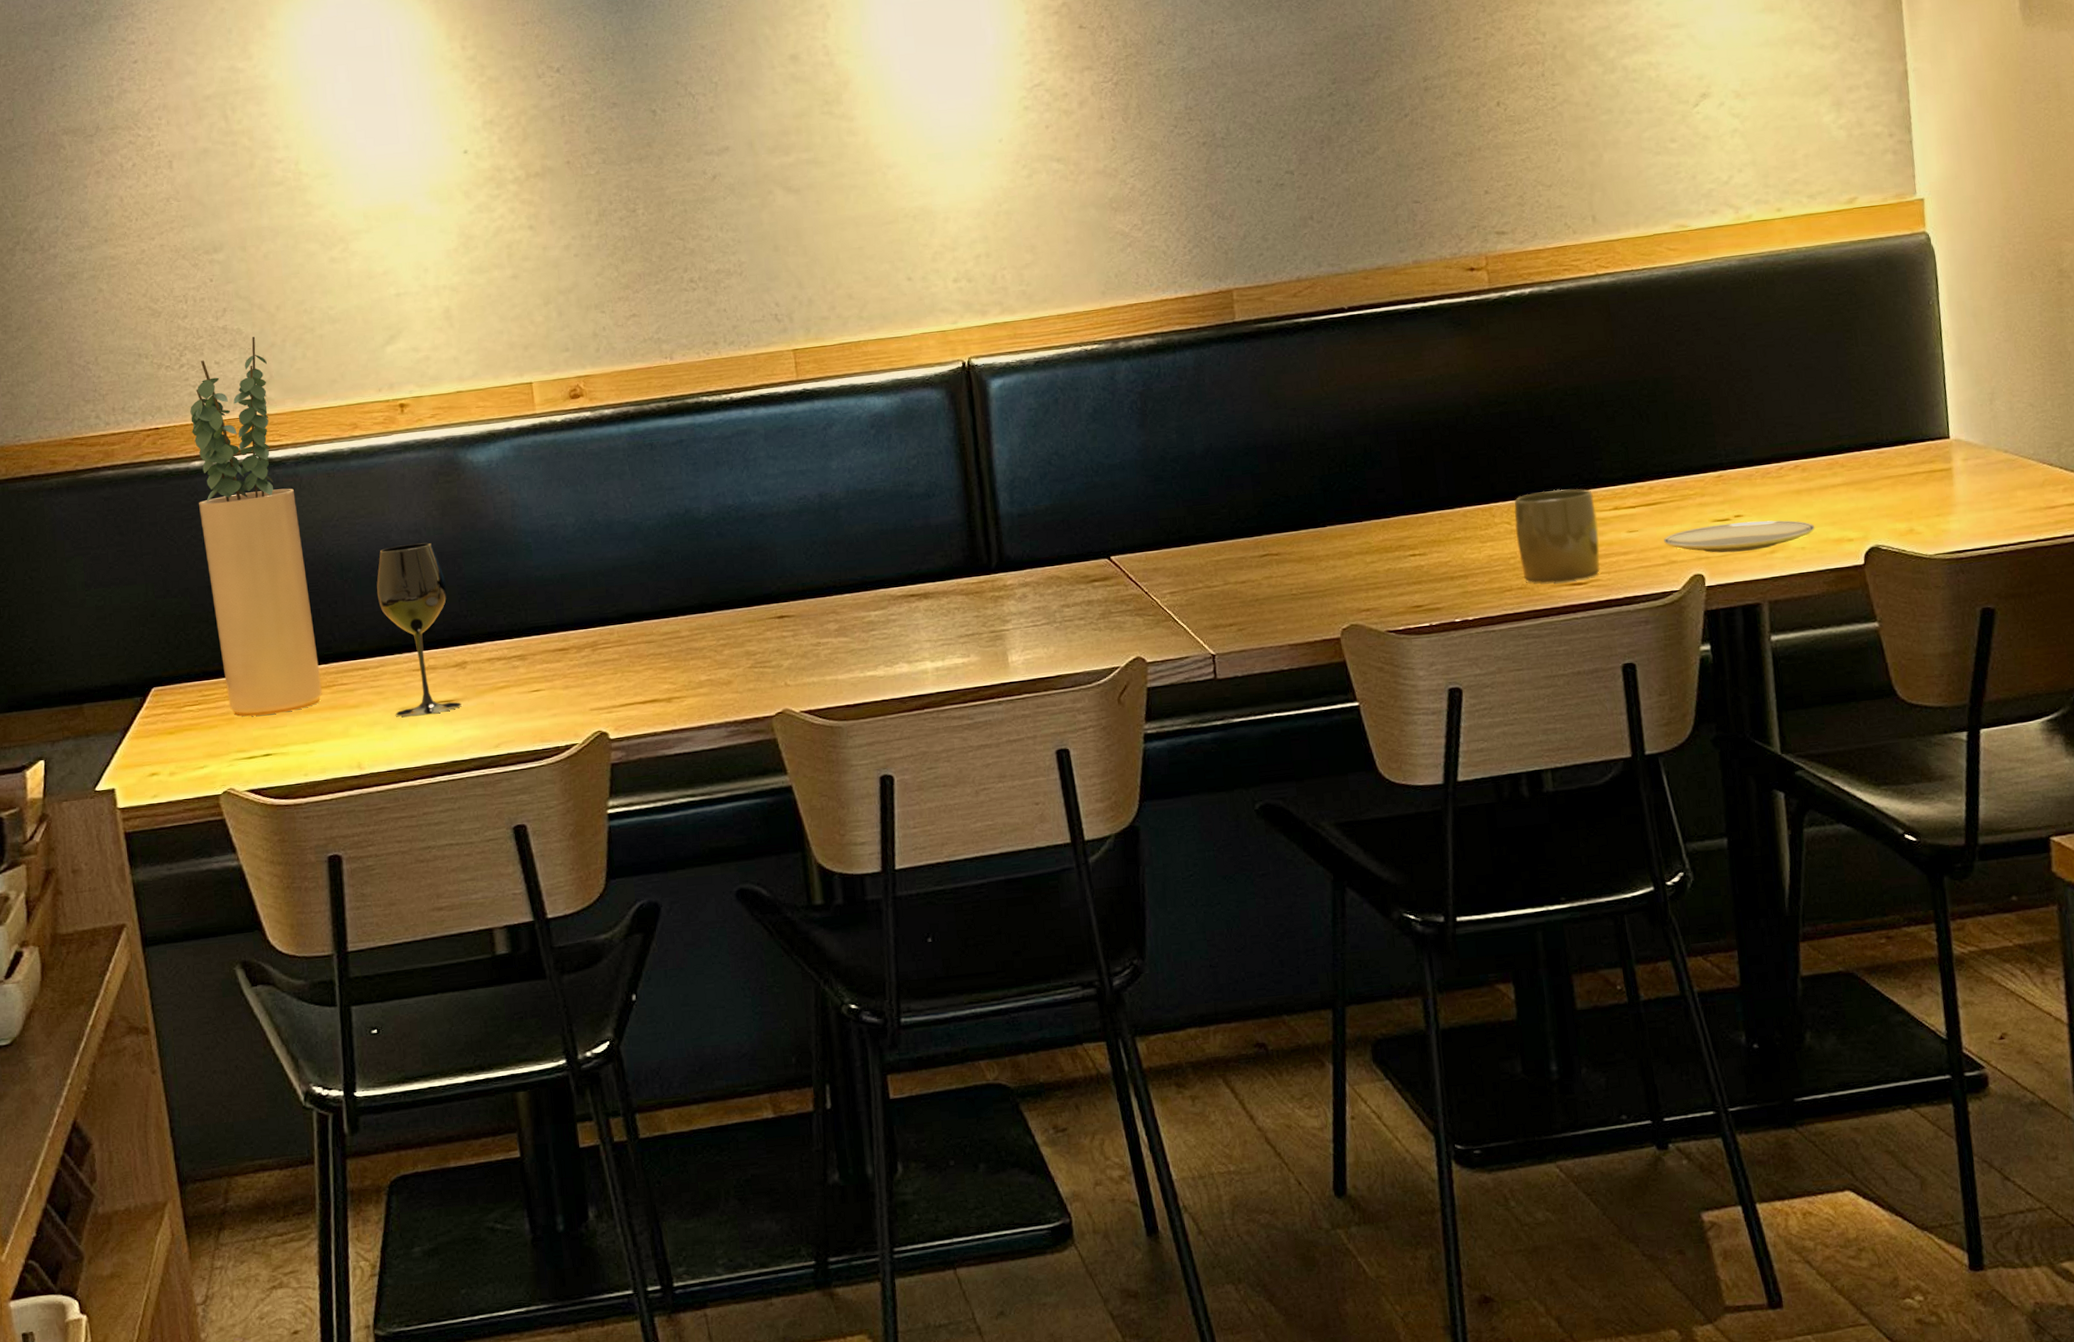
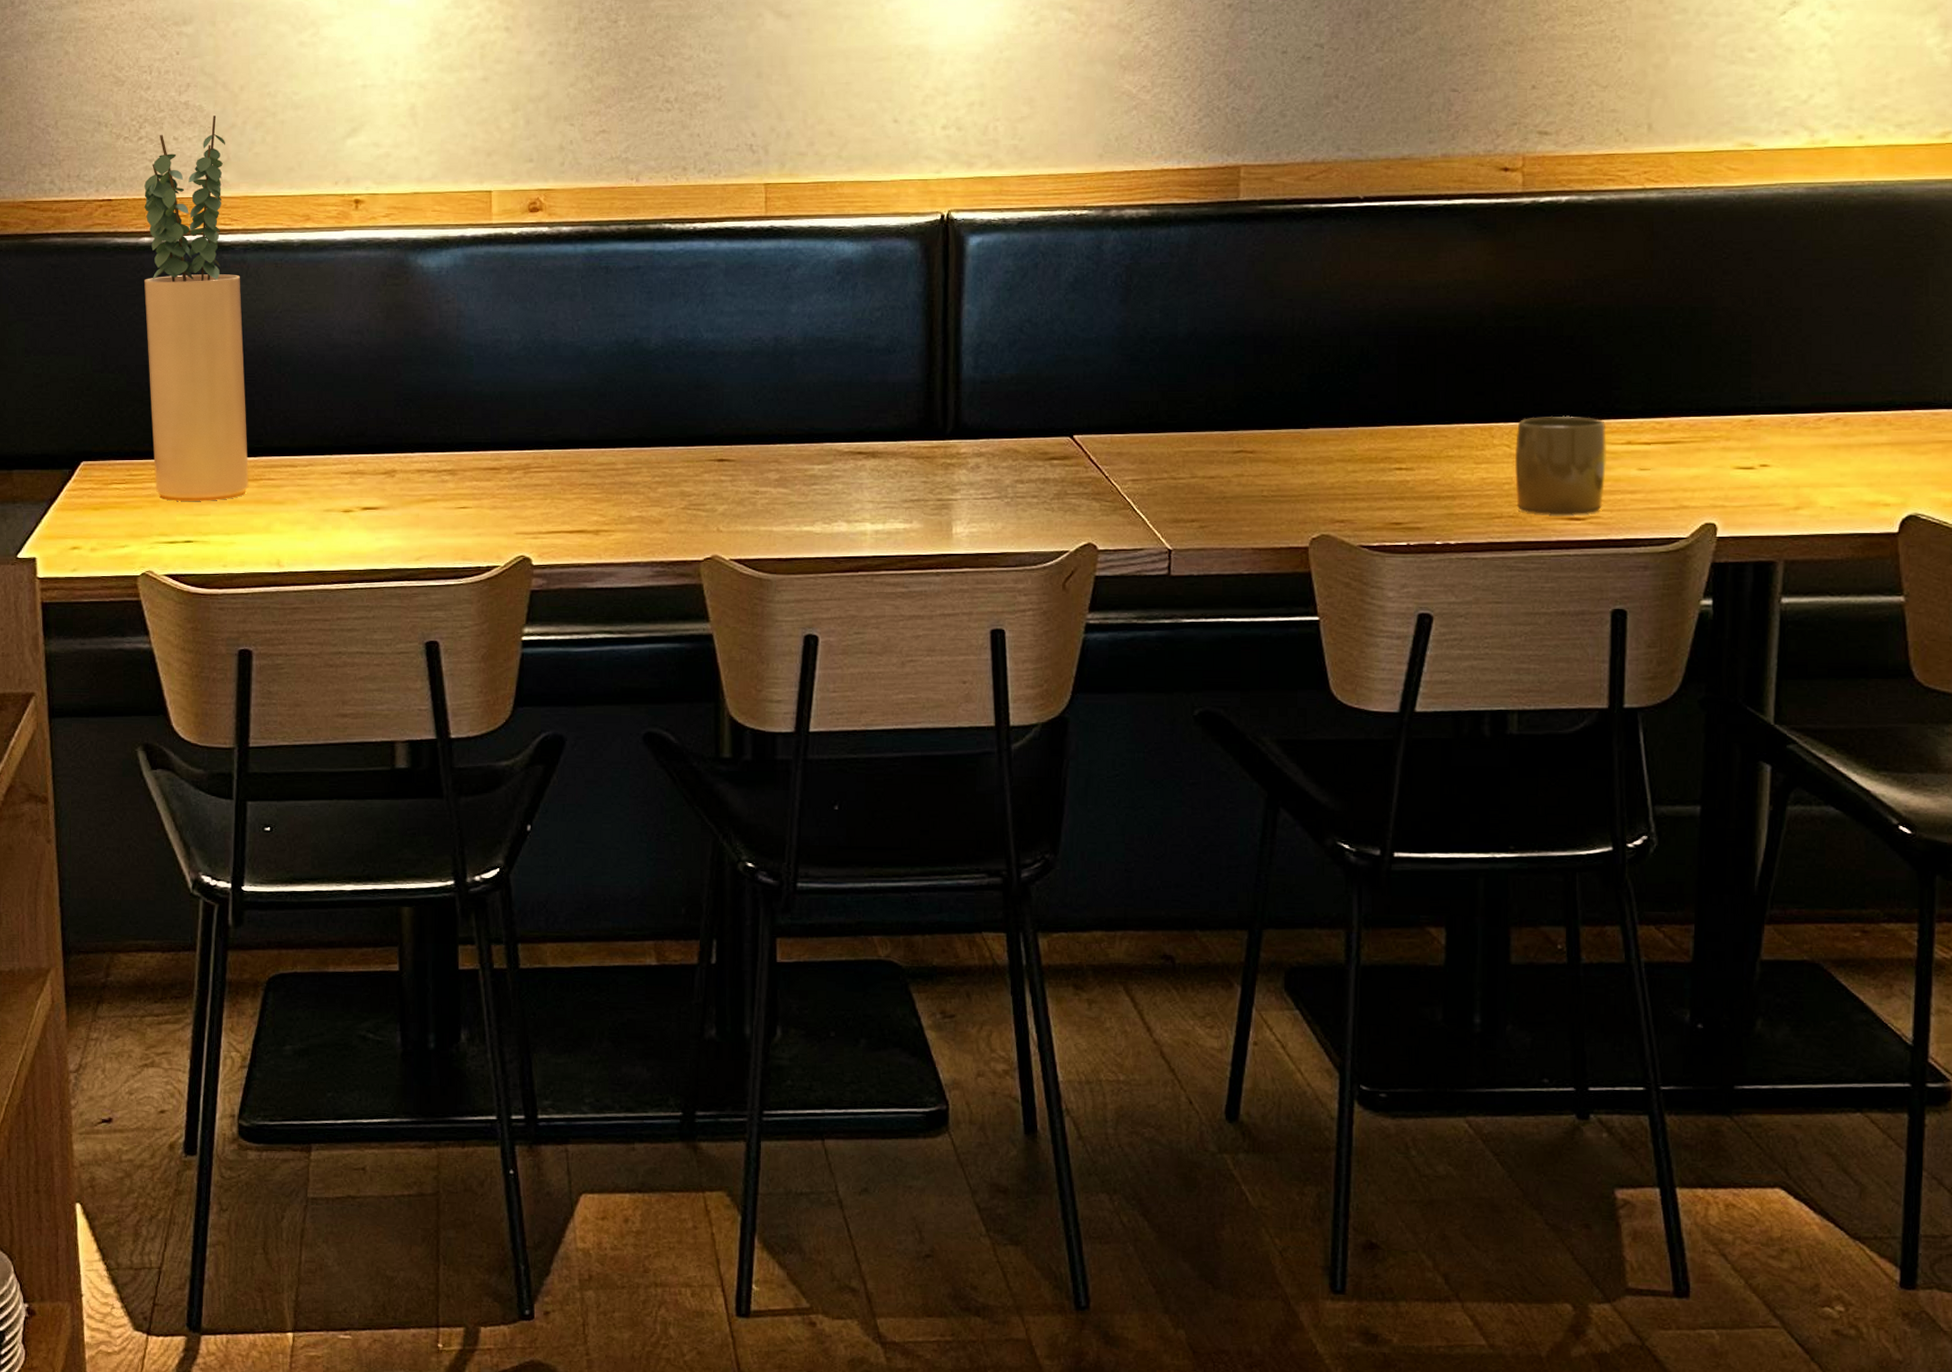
wineglass: present [376,542,462,717] -> none [312,345,386,520]
plate: present [1664,520,1815,553] -> none [1678,473,1849,504]

